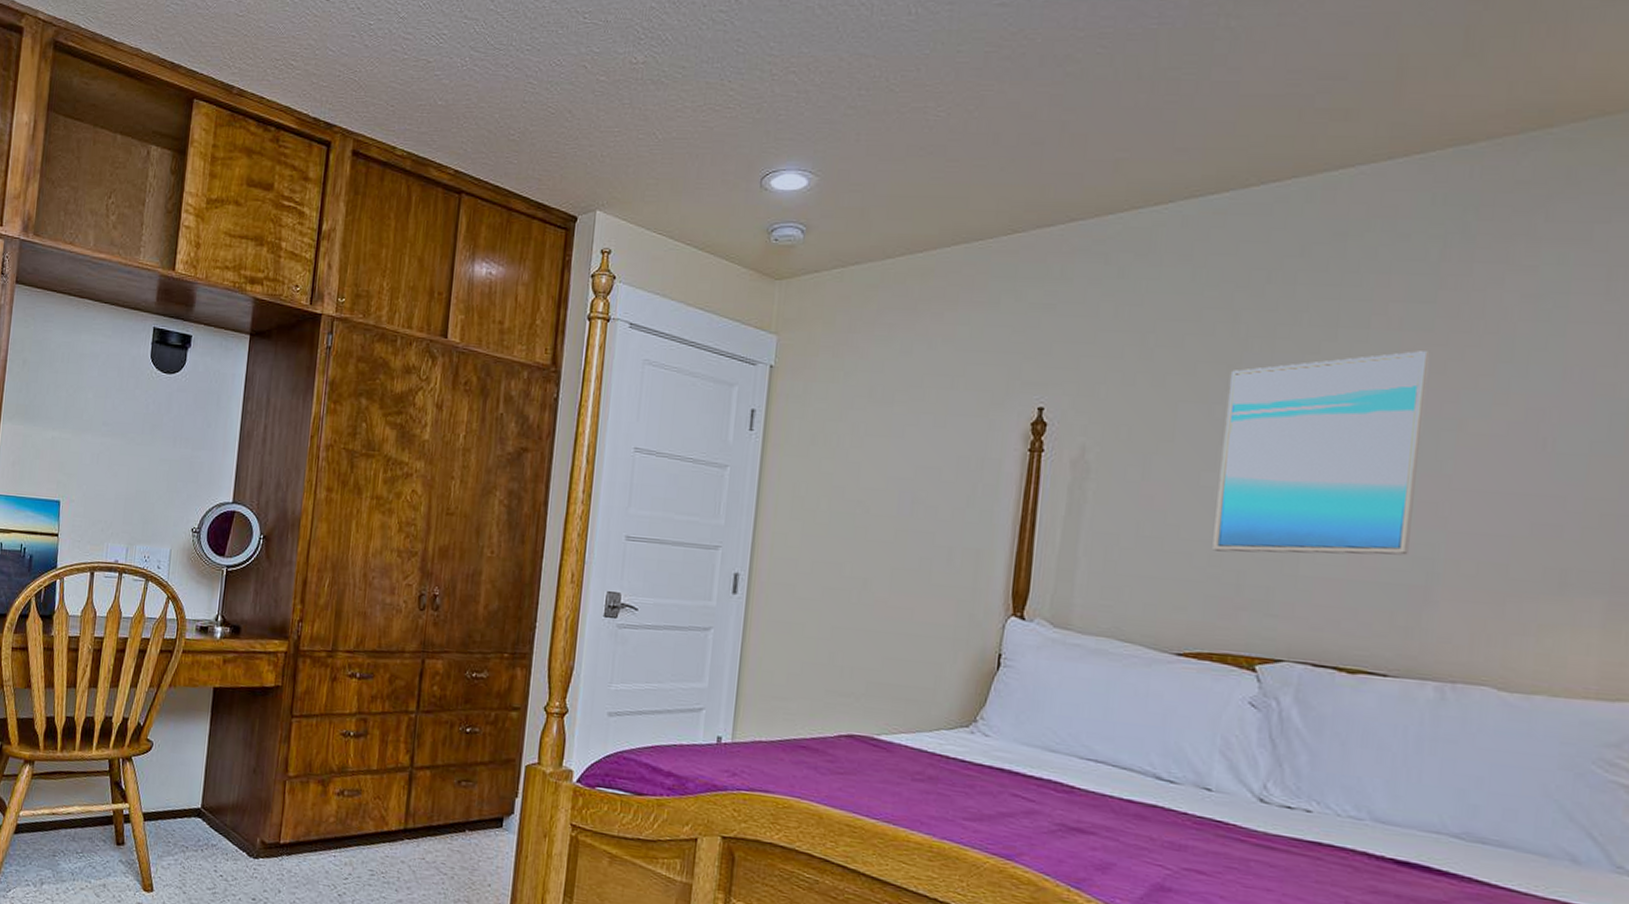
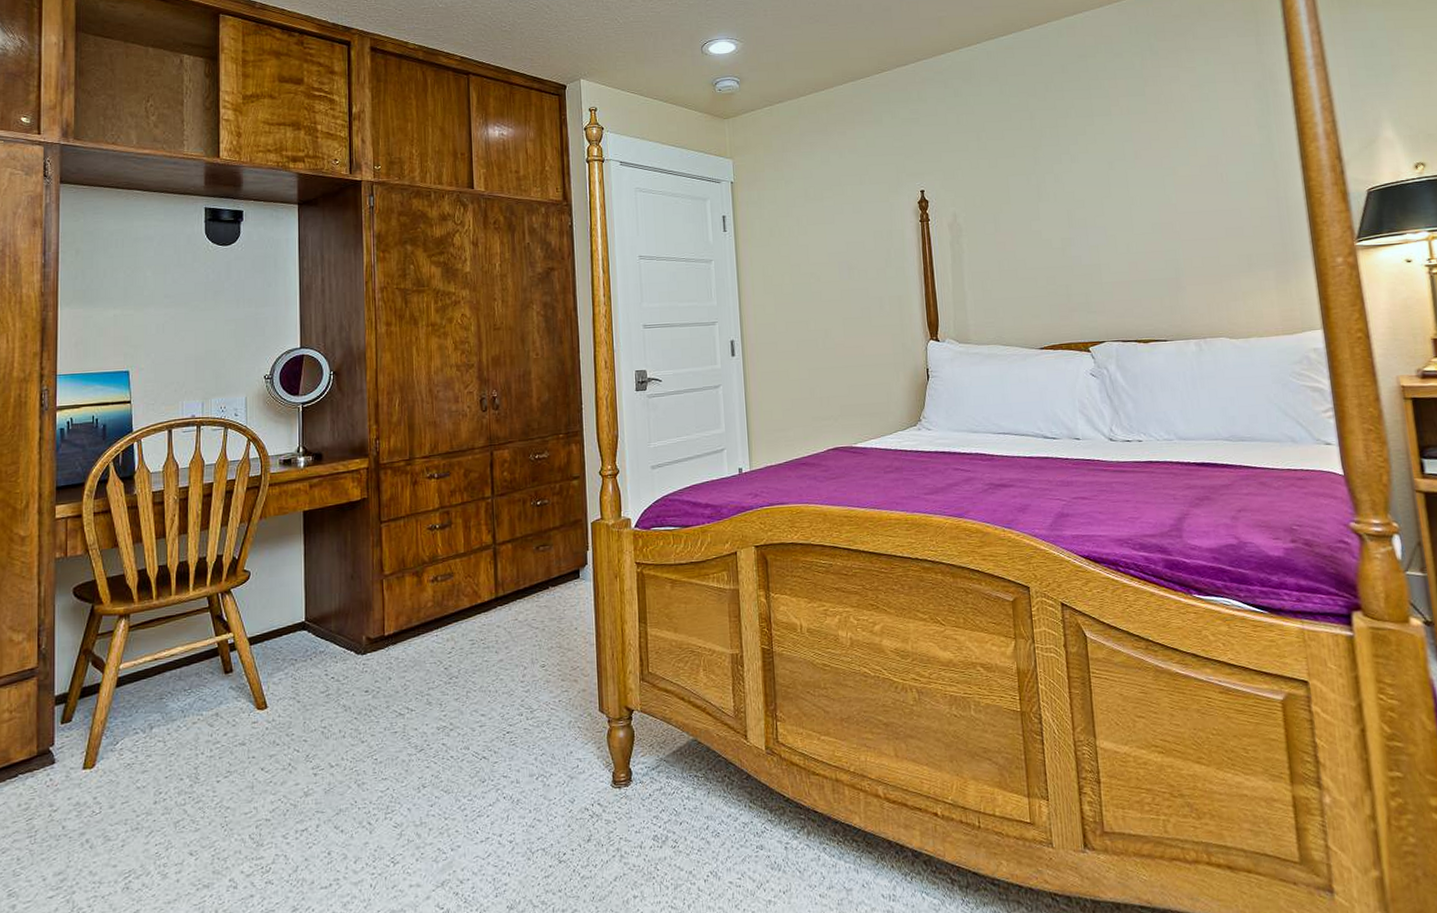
wall art: present [1212,351,1430,556] -> none [1036,126,1162,274]

